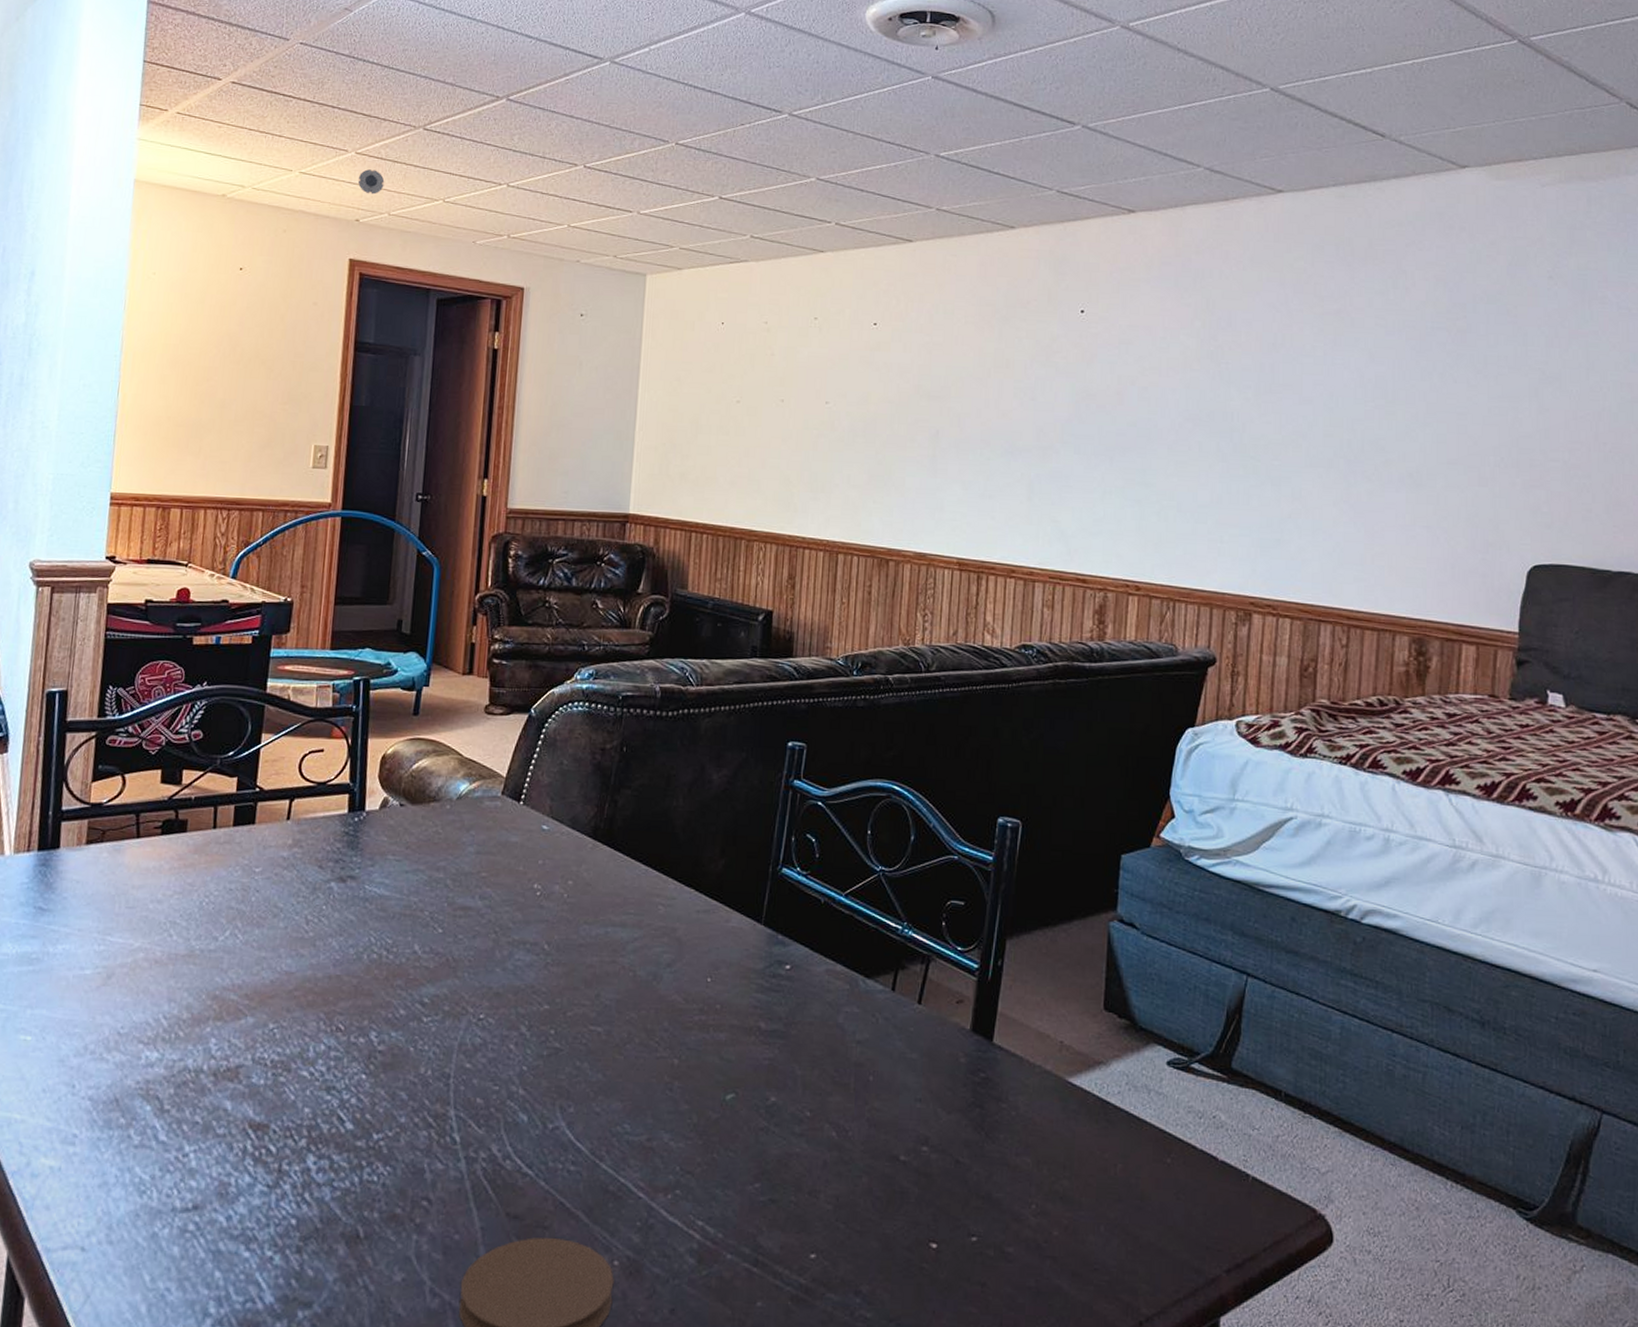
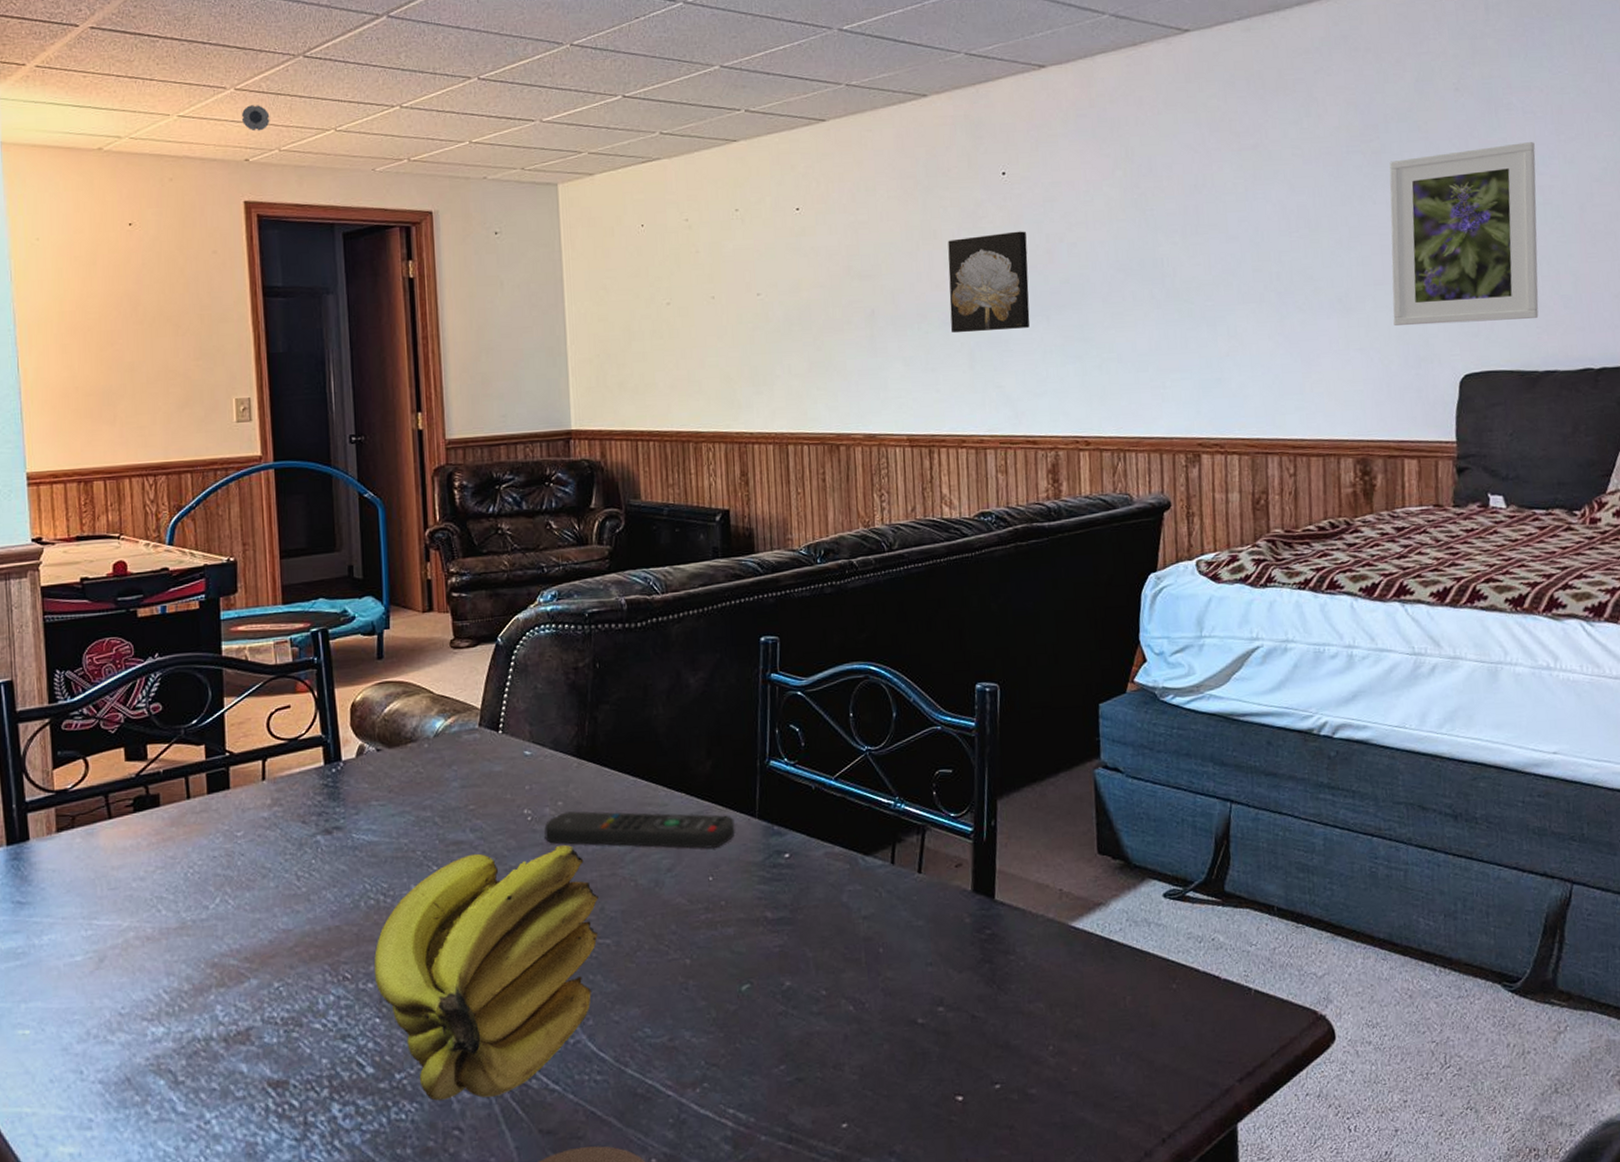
banana: none [366,921,596,1172] -> present [374,845,598,1101]
remote control: none [551,892,740,949] -> present [544,811,735,849]
wall art: none [1013,369,1099,466] -> present [948,231,1030,333]
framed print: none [1464,337,1627,516] -> present [1389,142,1539,326]

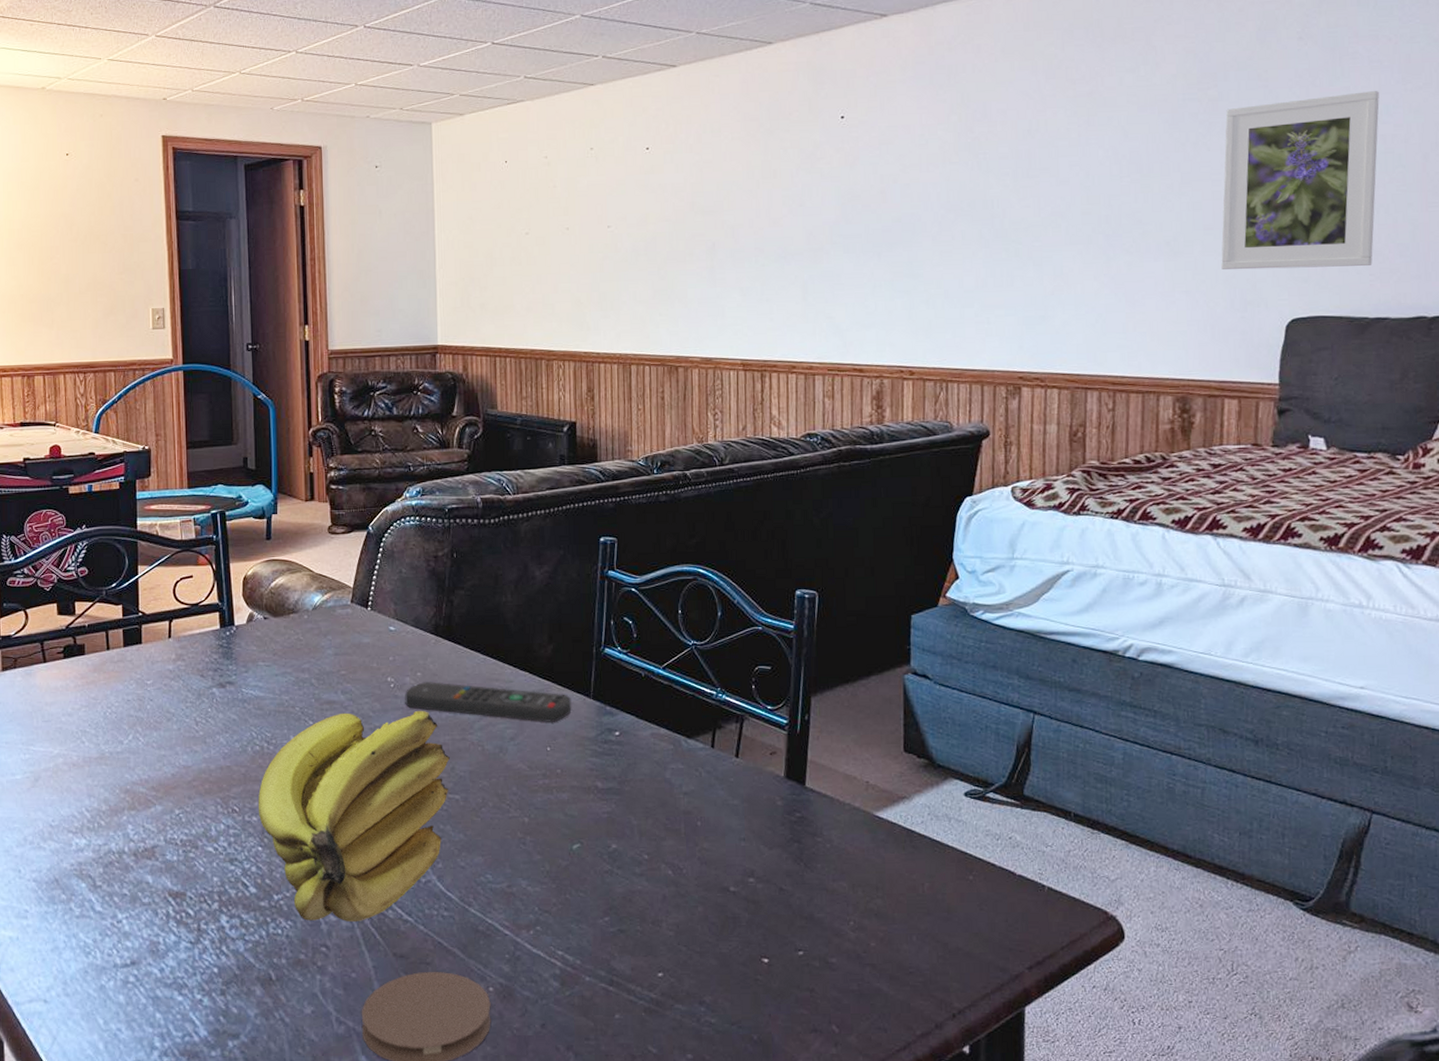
smoke detector: present [241,105,270,131] -> none [160,50,185,74]
wall art: present [948,231,1030,333] -> none [786,172,863,267]

